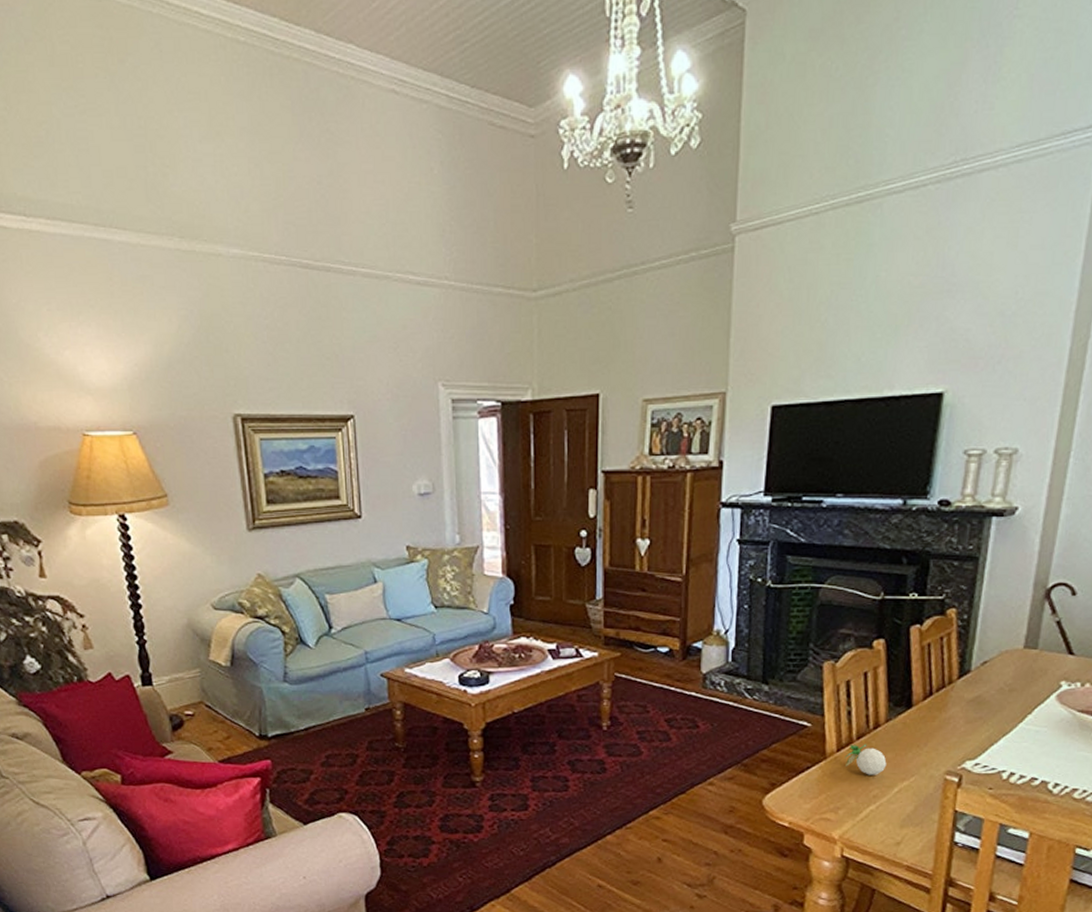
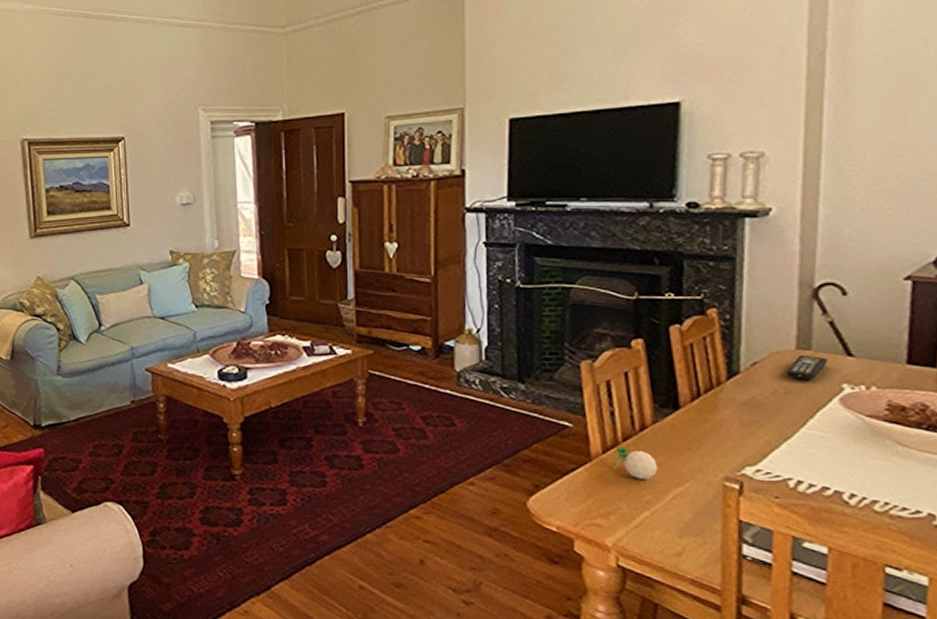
remote control: none [1011,653,1051,677] -> present [785,355,828,379]

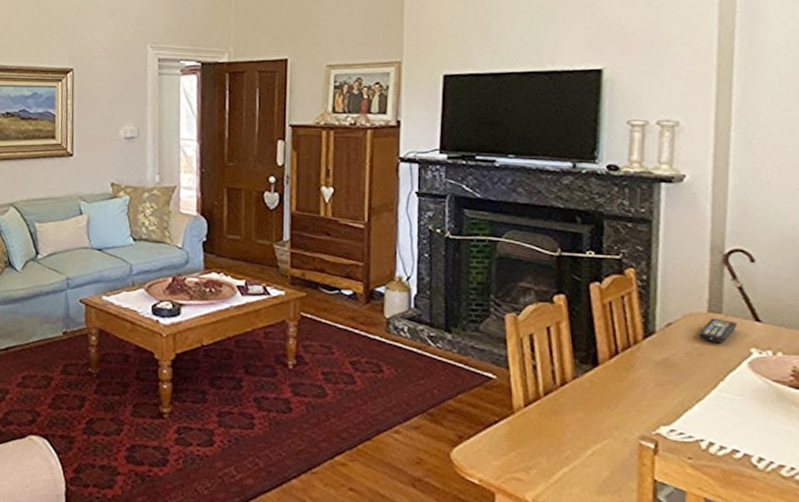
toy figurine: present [612,446,658,480] -> none [533,400,577,435]

